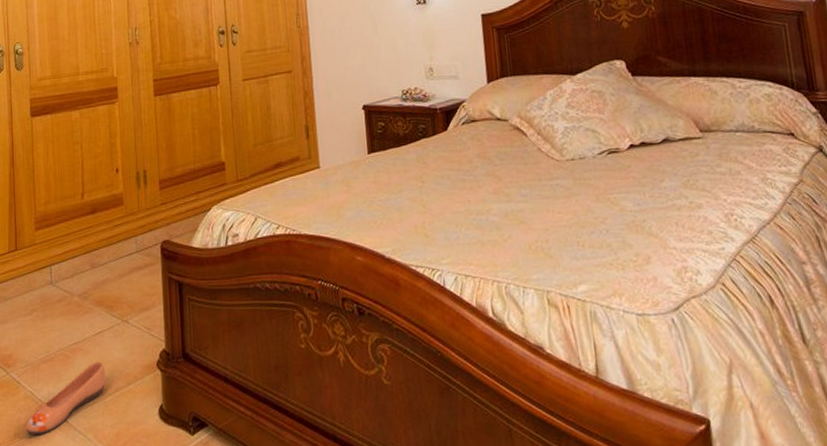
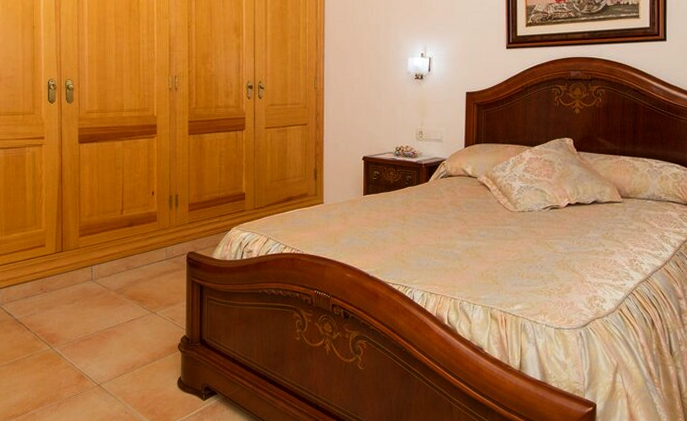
shoe: present [25,361,106,435] -> none [66,342,135,396]

